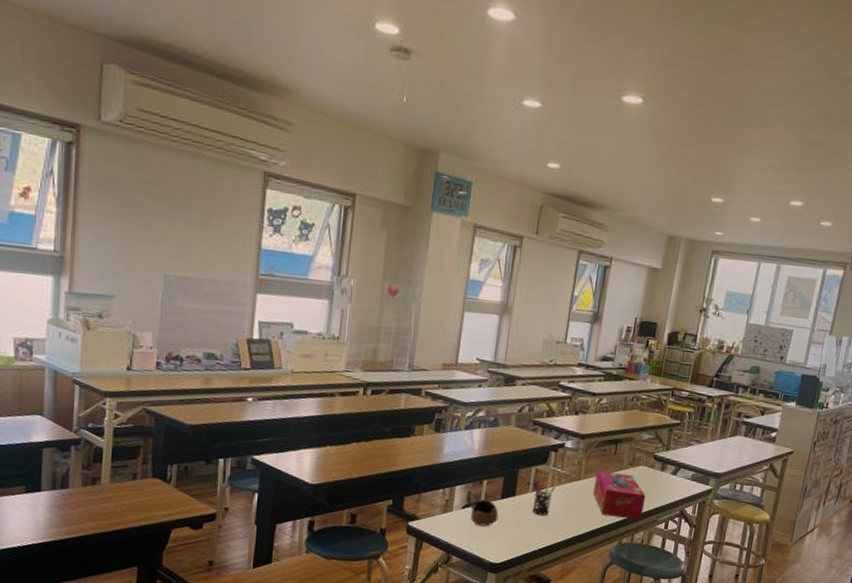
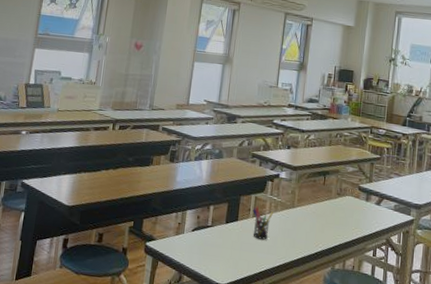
cup: present [466,492,499,526] -> none [195,216,224,249]
tissue box: present [593,471,646,520] -> none [306,199,354,248]

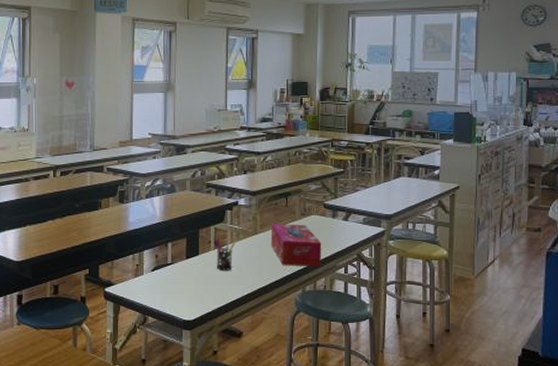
tissue box: none [306,199,354,248] -> present [270,224,322,267]

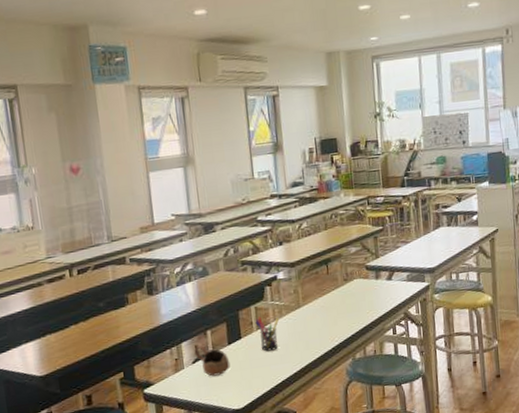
cup: none [154,255,186,286] -> present [194,345,230,376]
tissue box: present [270,224,322,267] -> none [314,290,369,337]

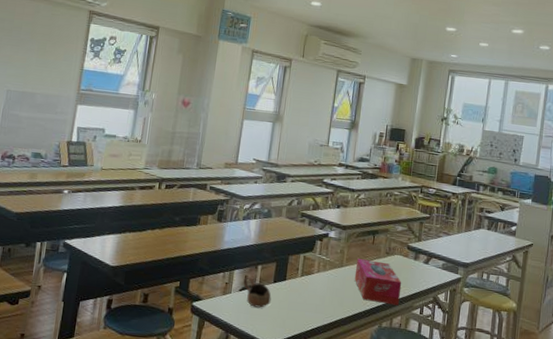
pen holder: present [255,316,280,351] -> none [300,265,323,299]
tissue box: none [314,290,369,337] -> present [354,259,402,306]

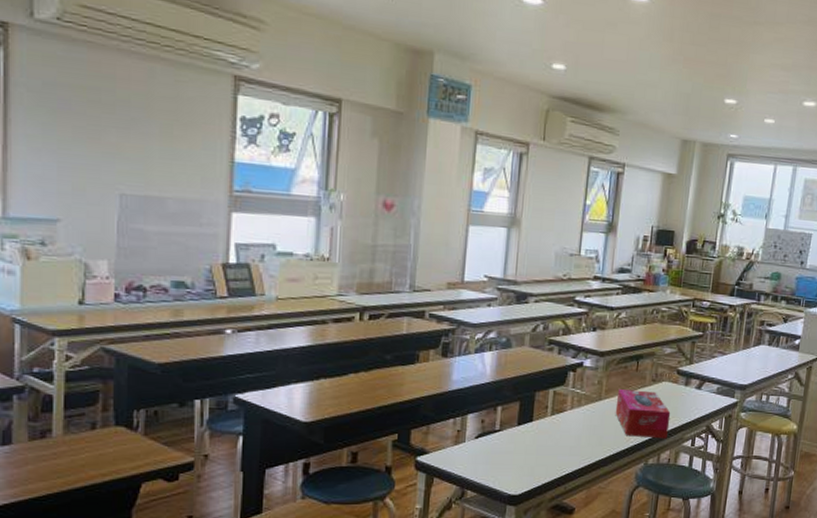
cup: present [243,276,272,308] -> none [479,420,516,456]

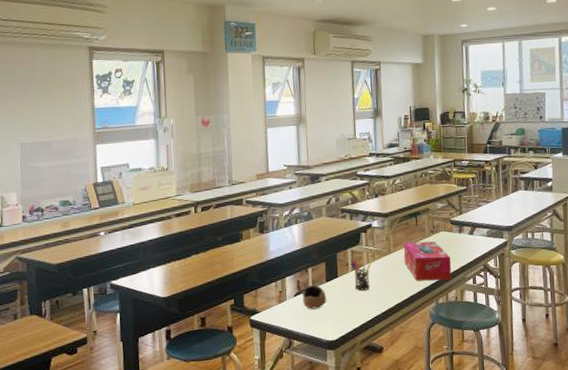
cup: none [479,420,516,456] -> present [296,280,327,309]
pen holder: none [551,402,577,440] -> present [351,259,372,291]

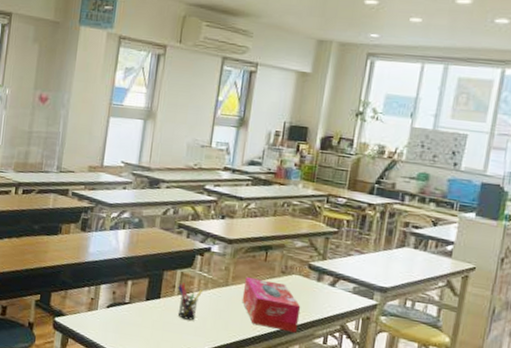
cup: present [296,280,327,309] -> none [111,291,144,328]

